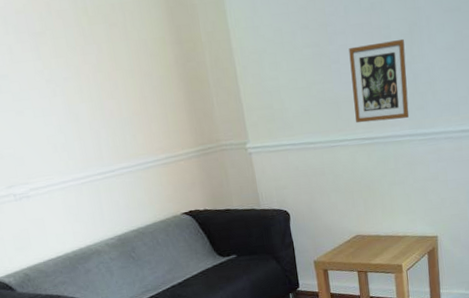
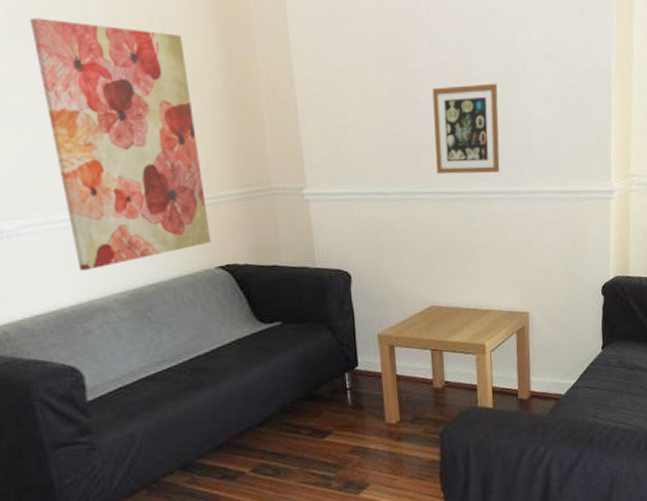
wall art: none [17,15,176,223] -> present [29,18,211,271]

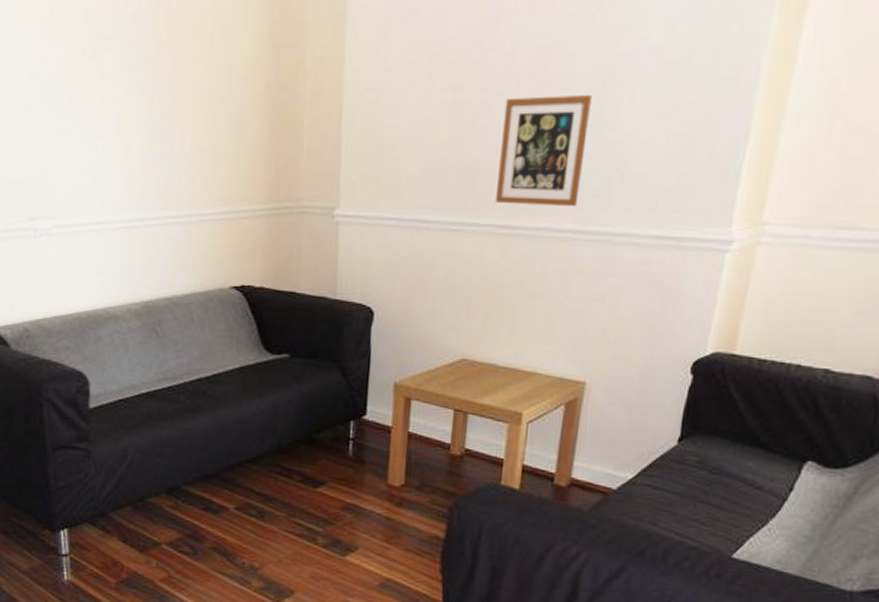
wall art: present [29,18,211,271] -> none [86,13,231,277]

